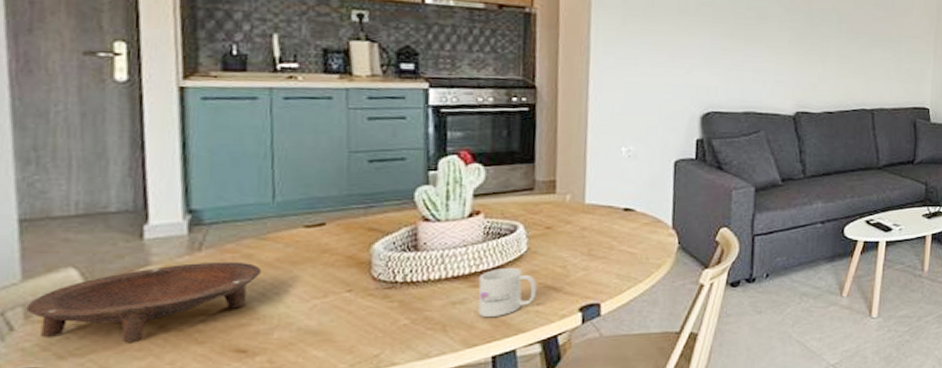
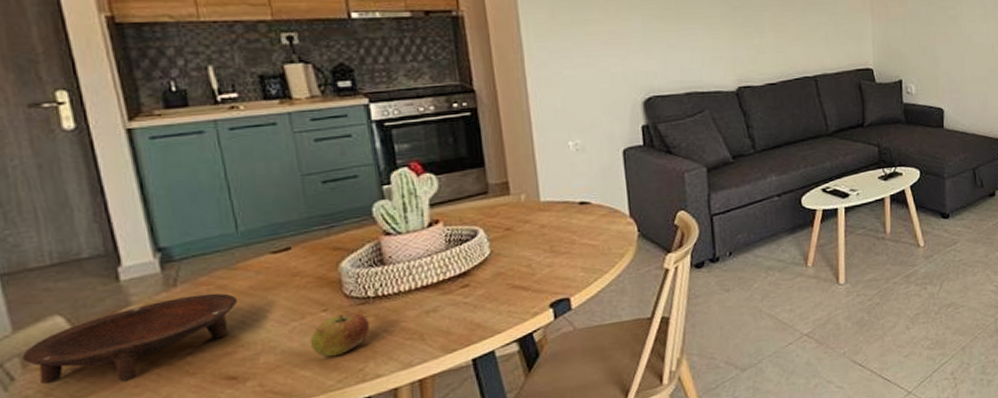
apple: none [329,296,393,340] -> present [310,312,370,357]
mug: present [478,267,537,318] -> none [447,271,506,323]

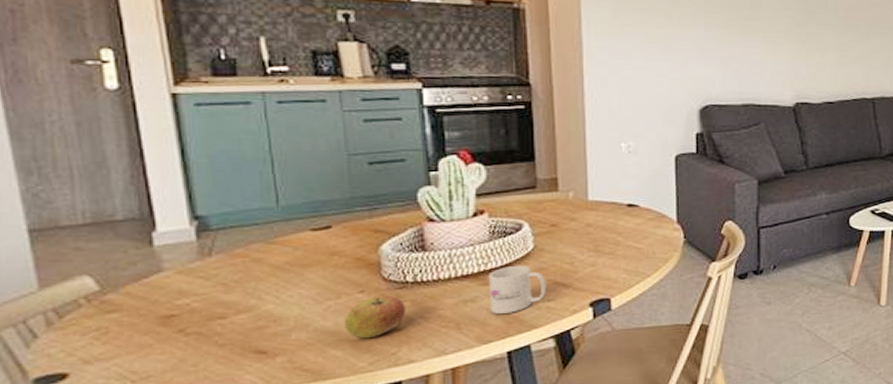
bowl: present [21,293,238,384] -> none [46,266,273,347]
mug: none [447,271,506,323] -> present [488,265,546,315]

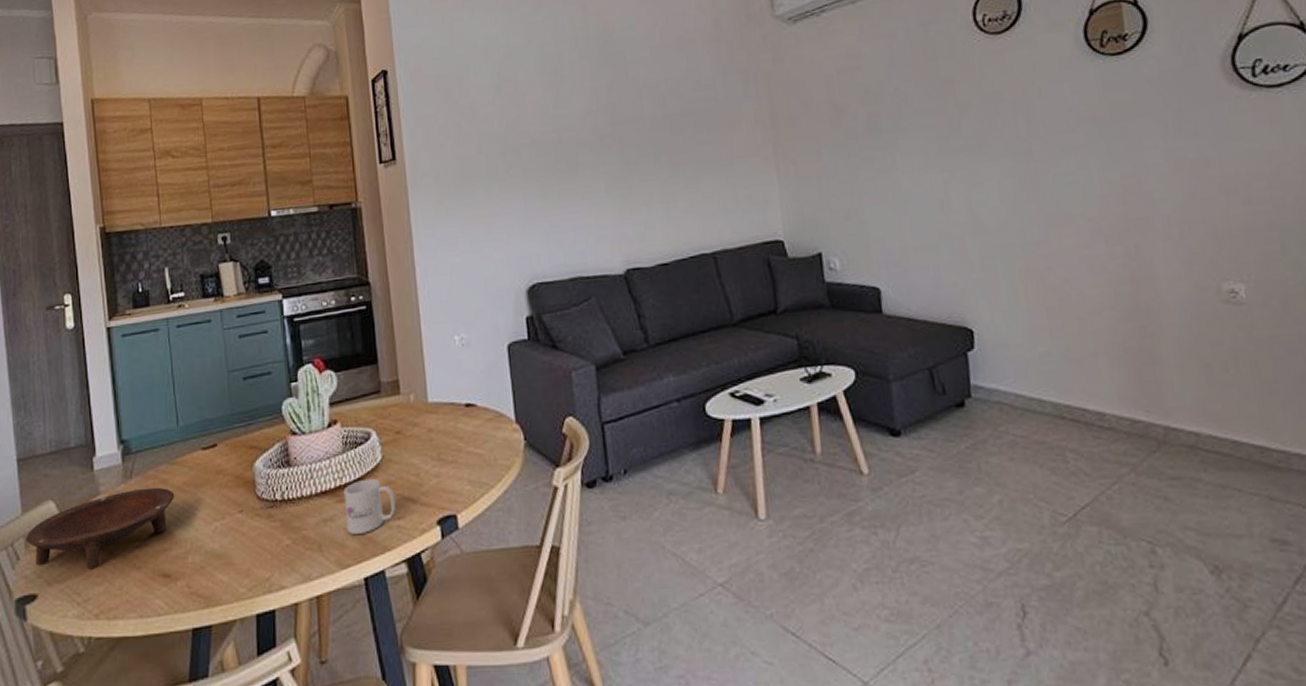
bowl: none [46,266,273,347] -> present [25,487,175,570]
apple: present [345,296,406,339] -> none [229,516,276,562]

